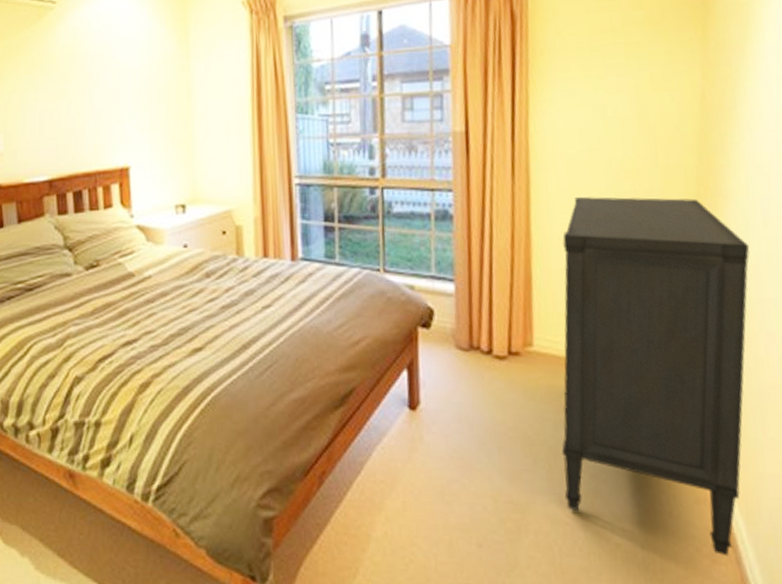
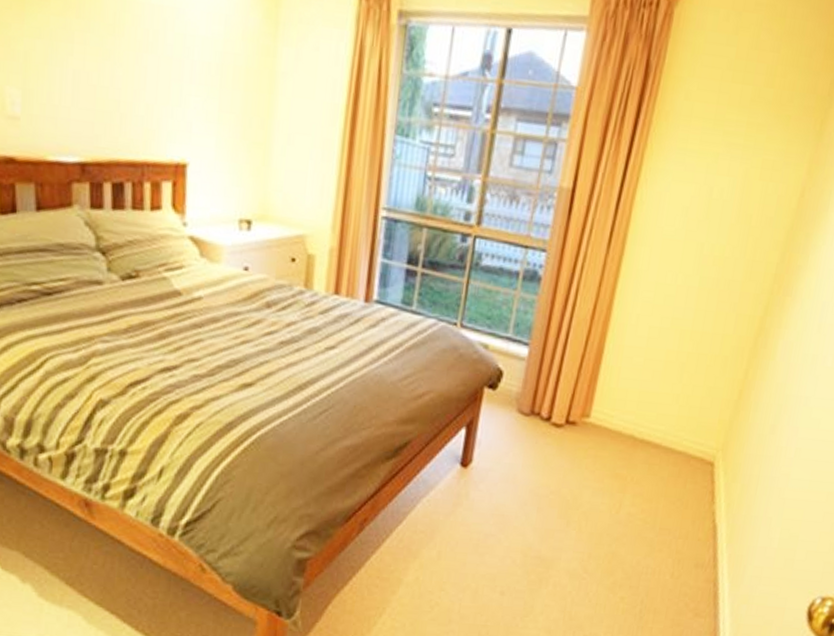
dresser: present [562,196,750,557] -> none [586,276,801,611]

